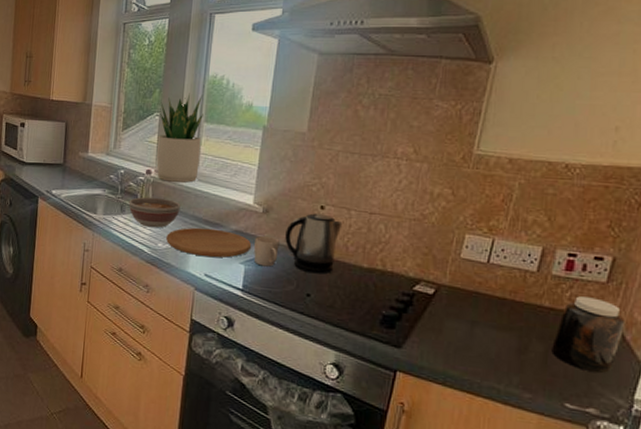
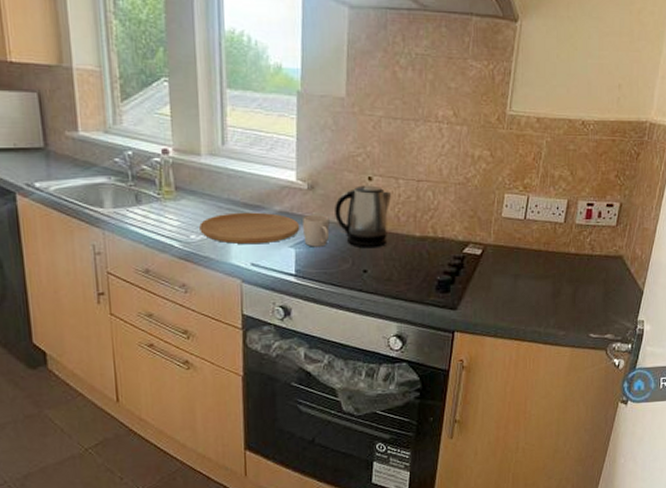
bowl: present [128,197,181,228] -> none [145,181,212,218]
planter: present [157,93,203,183] -> none [167,52,228,161]
jar: present [551,296,626,374] -> none [578,240,631,305]

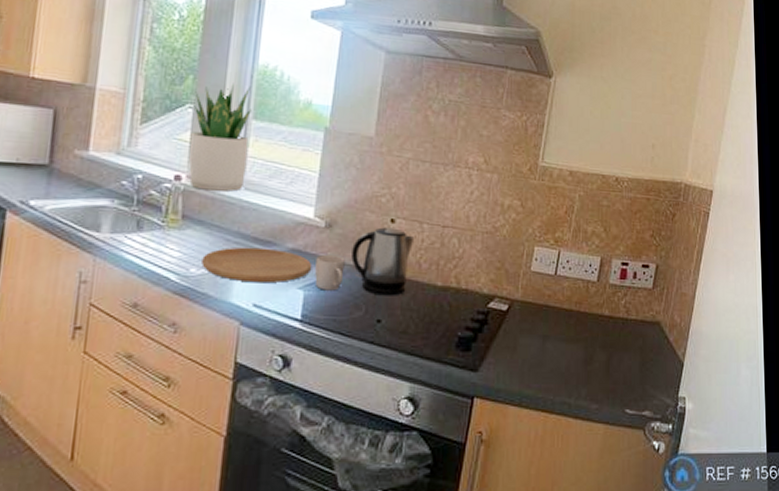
planter: none [167,52,228,161] -> present [189,83,252,192]

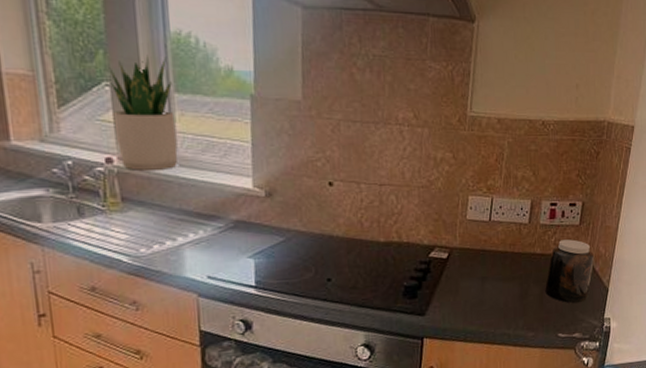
cutting board: present [201,247,312,283] -> none [150,222,259,257]
mug: present [315,254,345,291] -> none [261,222,290,257]
kettle: present [351,227,415,296] -> none [295,190,354,256]
jar: none [612,303,669,376] -> present [545,239,595,304]

